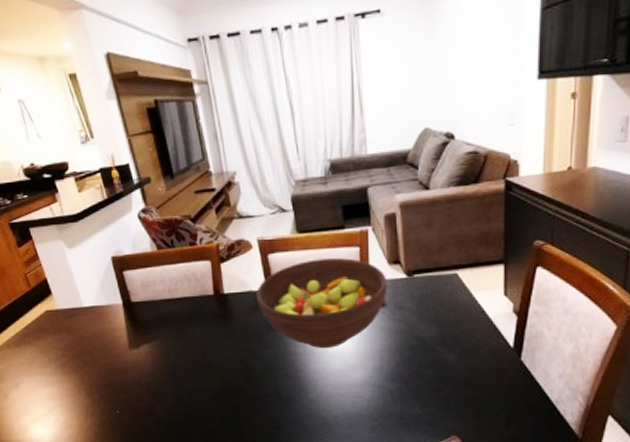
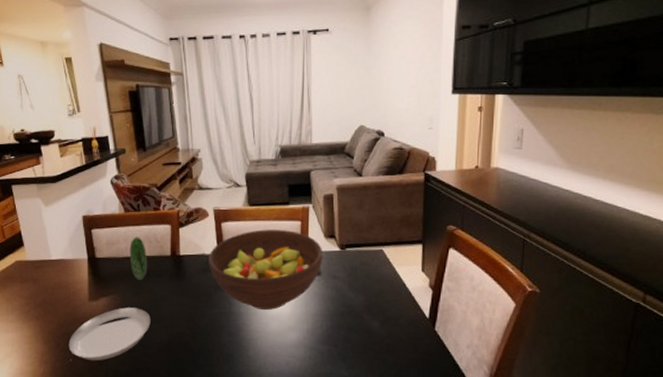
plate: none [113,276,199,410] -> present [68,237,151,361]

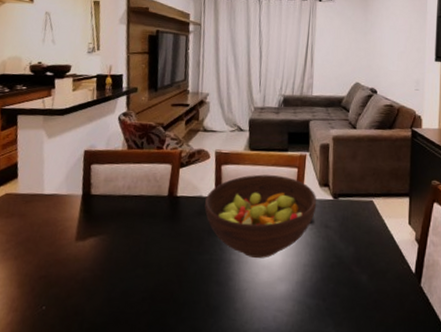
plate: present [68,237,151,361] -> none [44,175,144,309]

